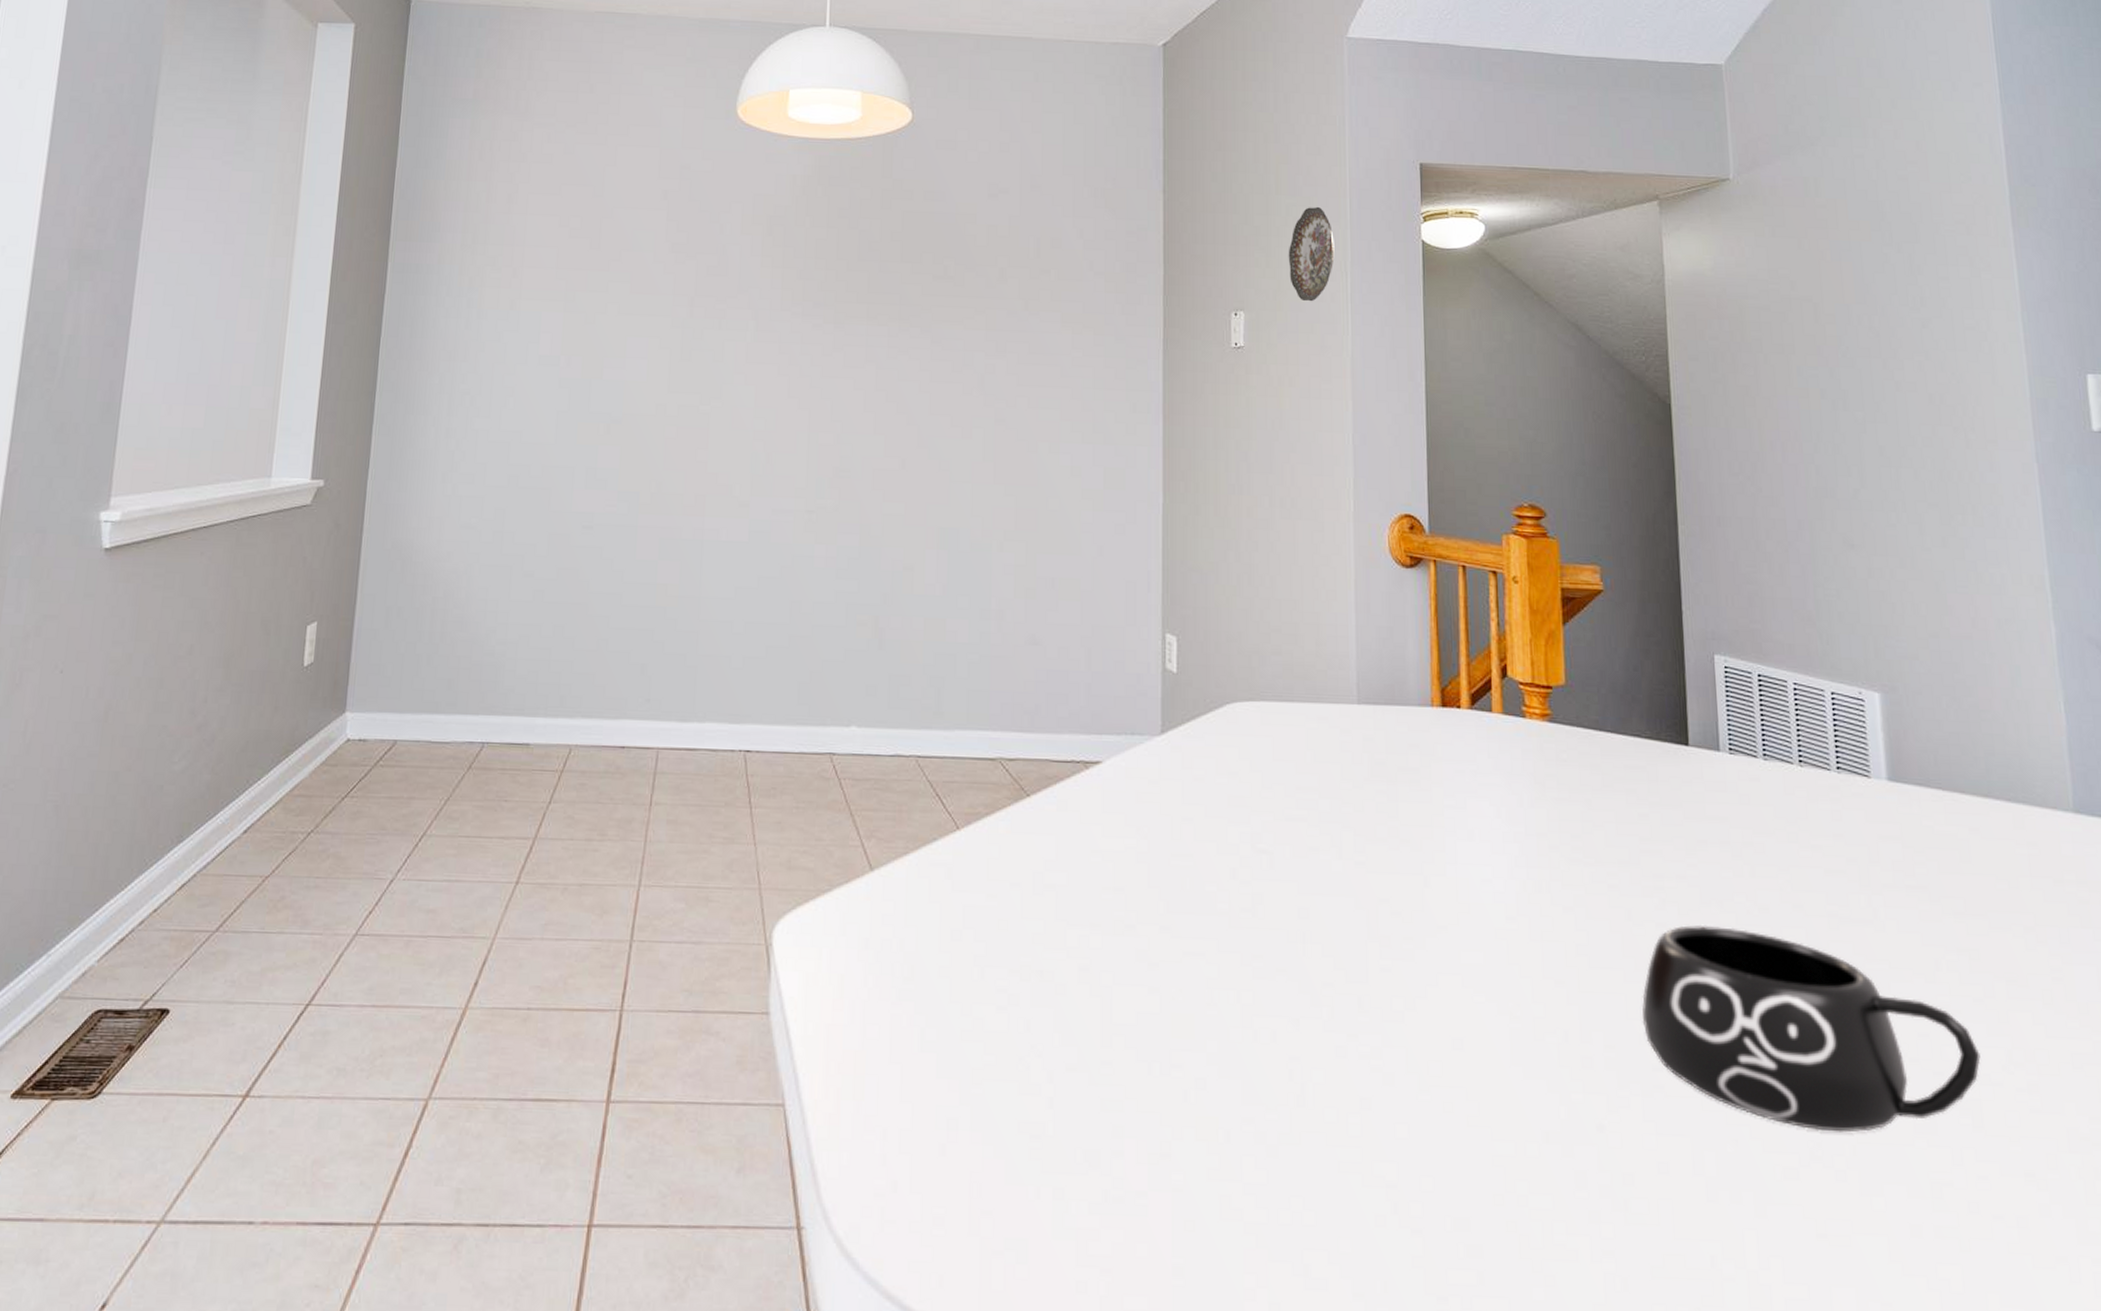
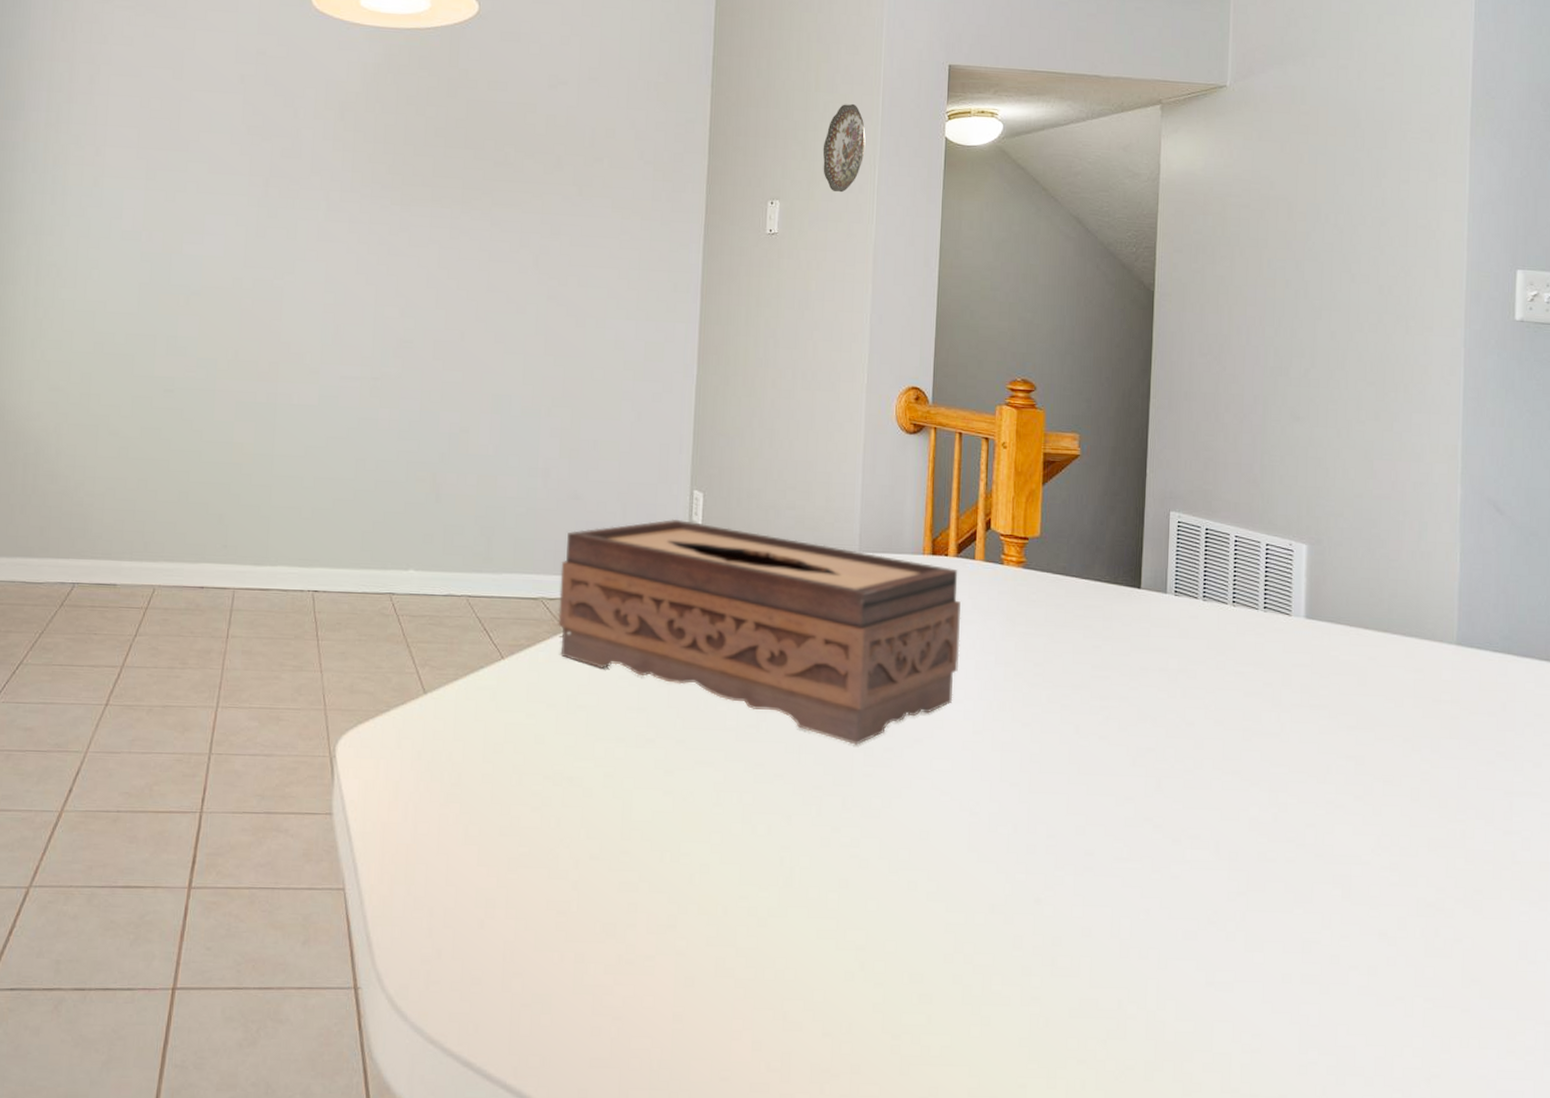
tissue box: none [1019,666,1483,933] -> present [558,518,961,745]
mug: present [1642,924,1981,1133] -> none [1080,737,1355,903]

